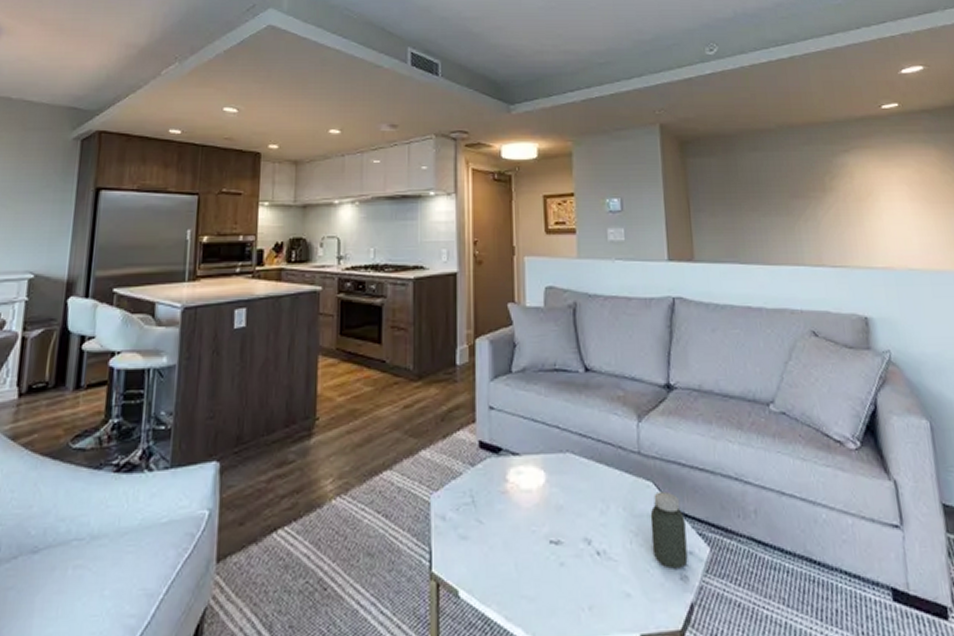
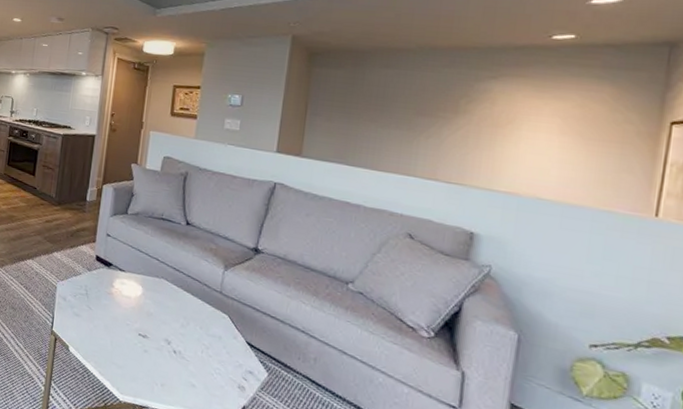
jar: present [650,491,688,569] -> none [218,323,251,381]

